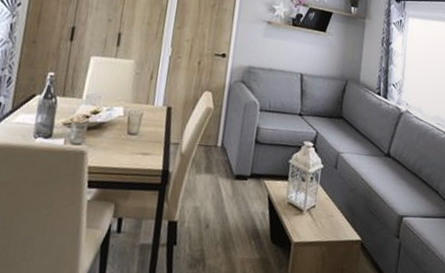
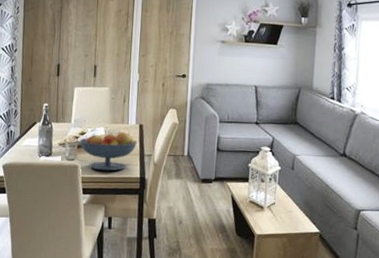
fruit bowl: none [90,113,163,161] -> present [79,131,137,171]

